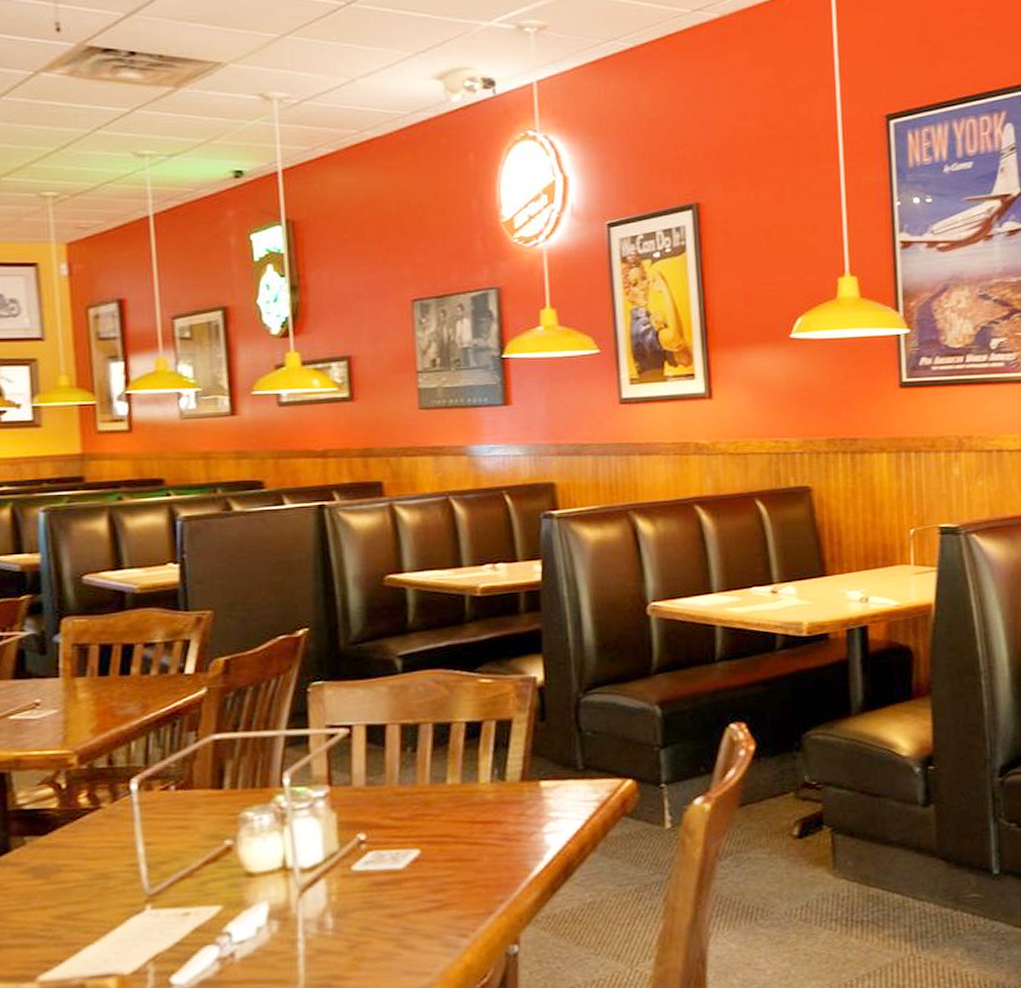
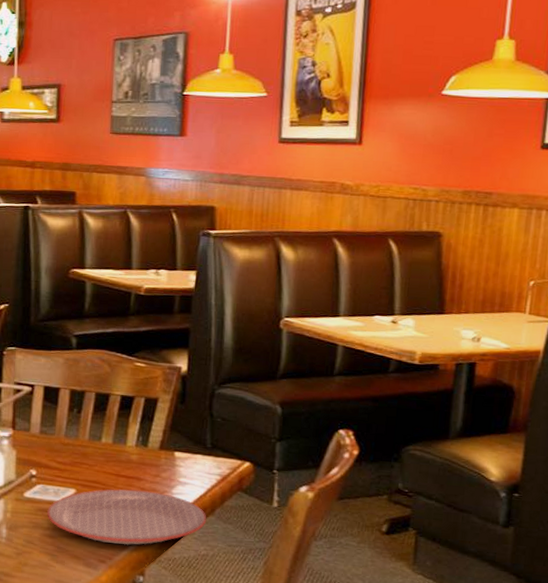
plate: none [385,835,589,911] -> present [47,489,207,545]

